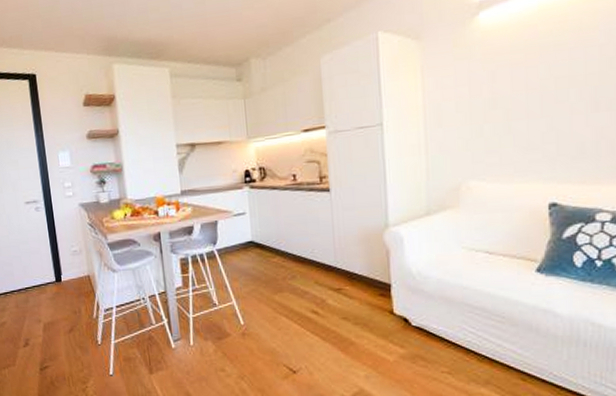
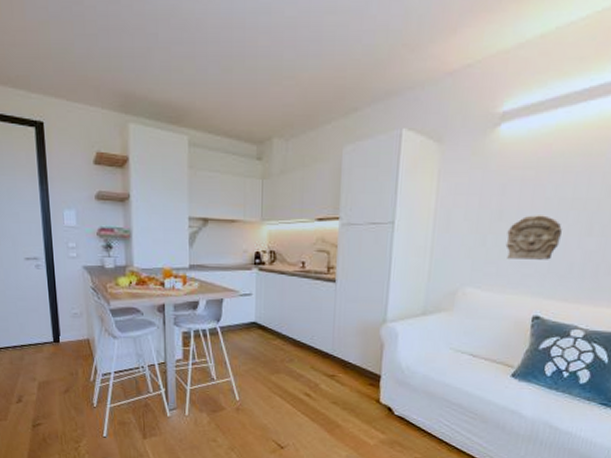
stone relief: none [505,96,565,146] -> present [505,215,562,260]

